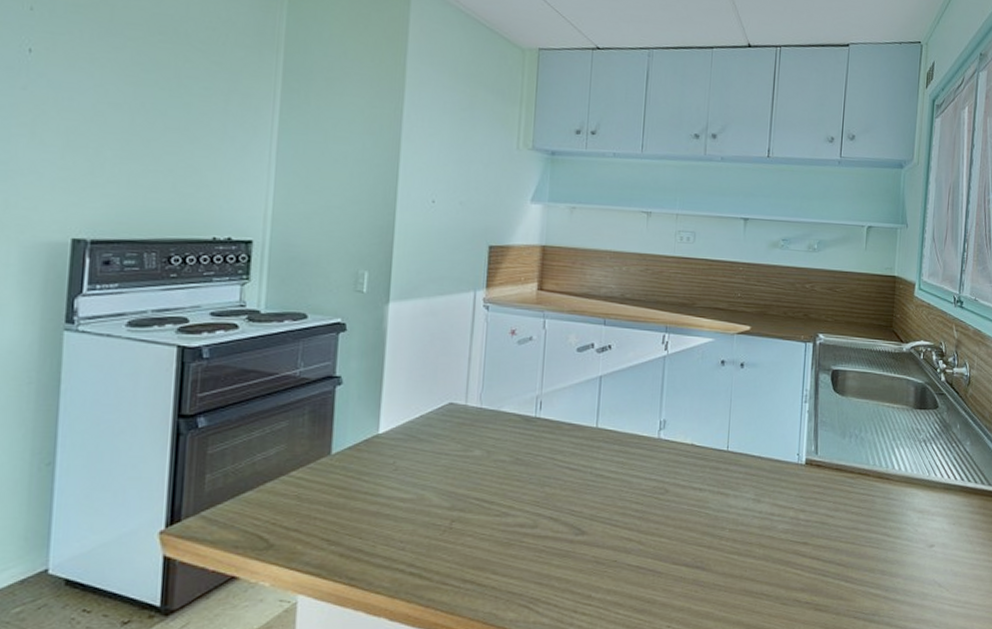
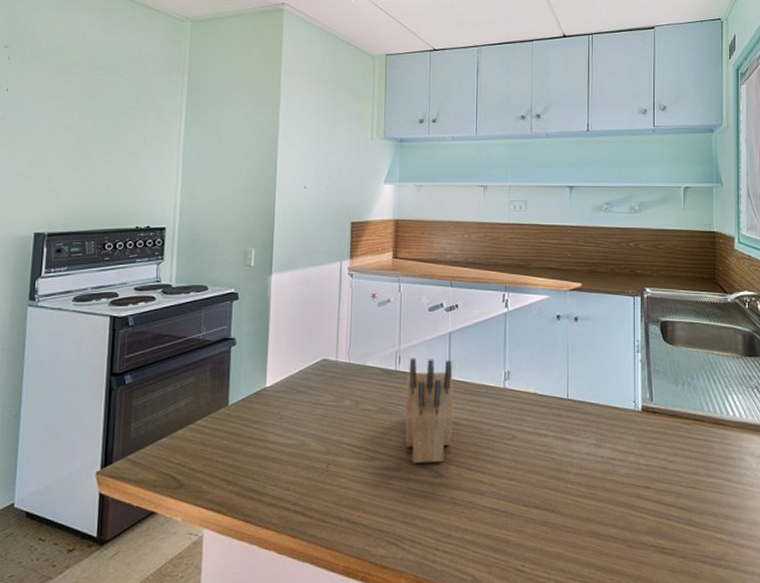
knife block: none [543,403,602,521] -> present [405,358,454,464]

